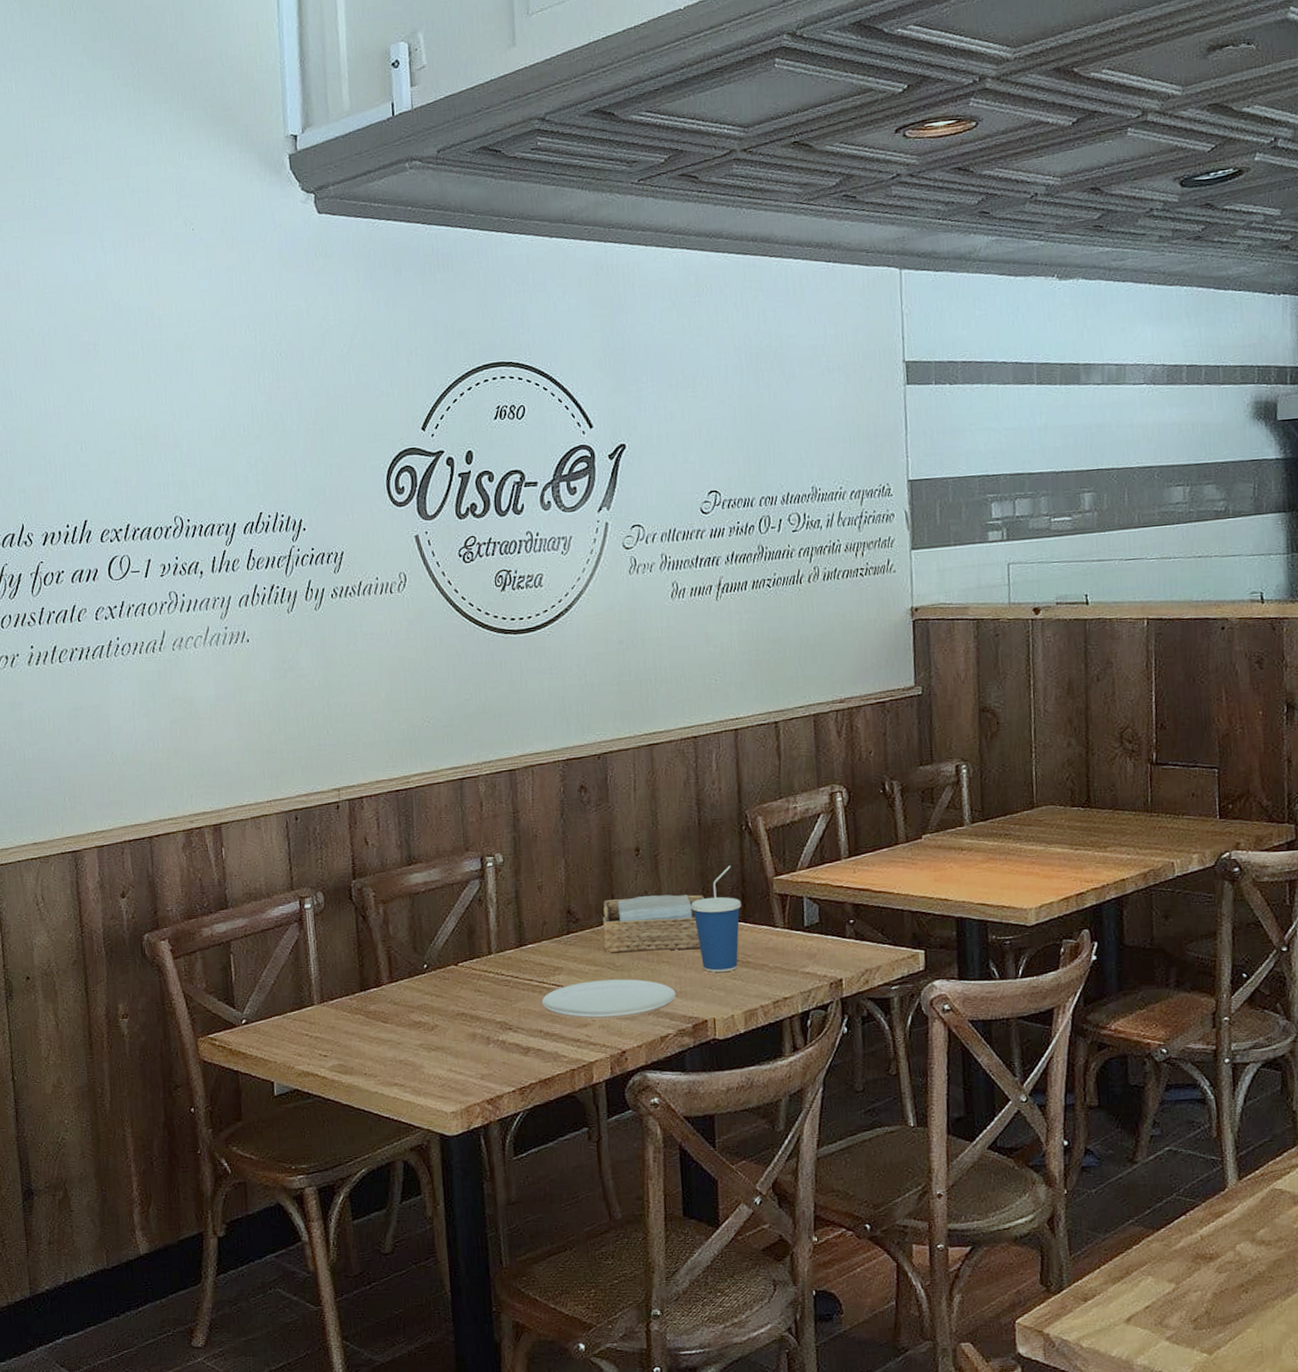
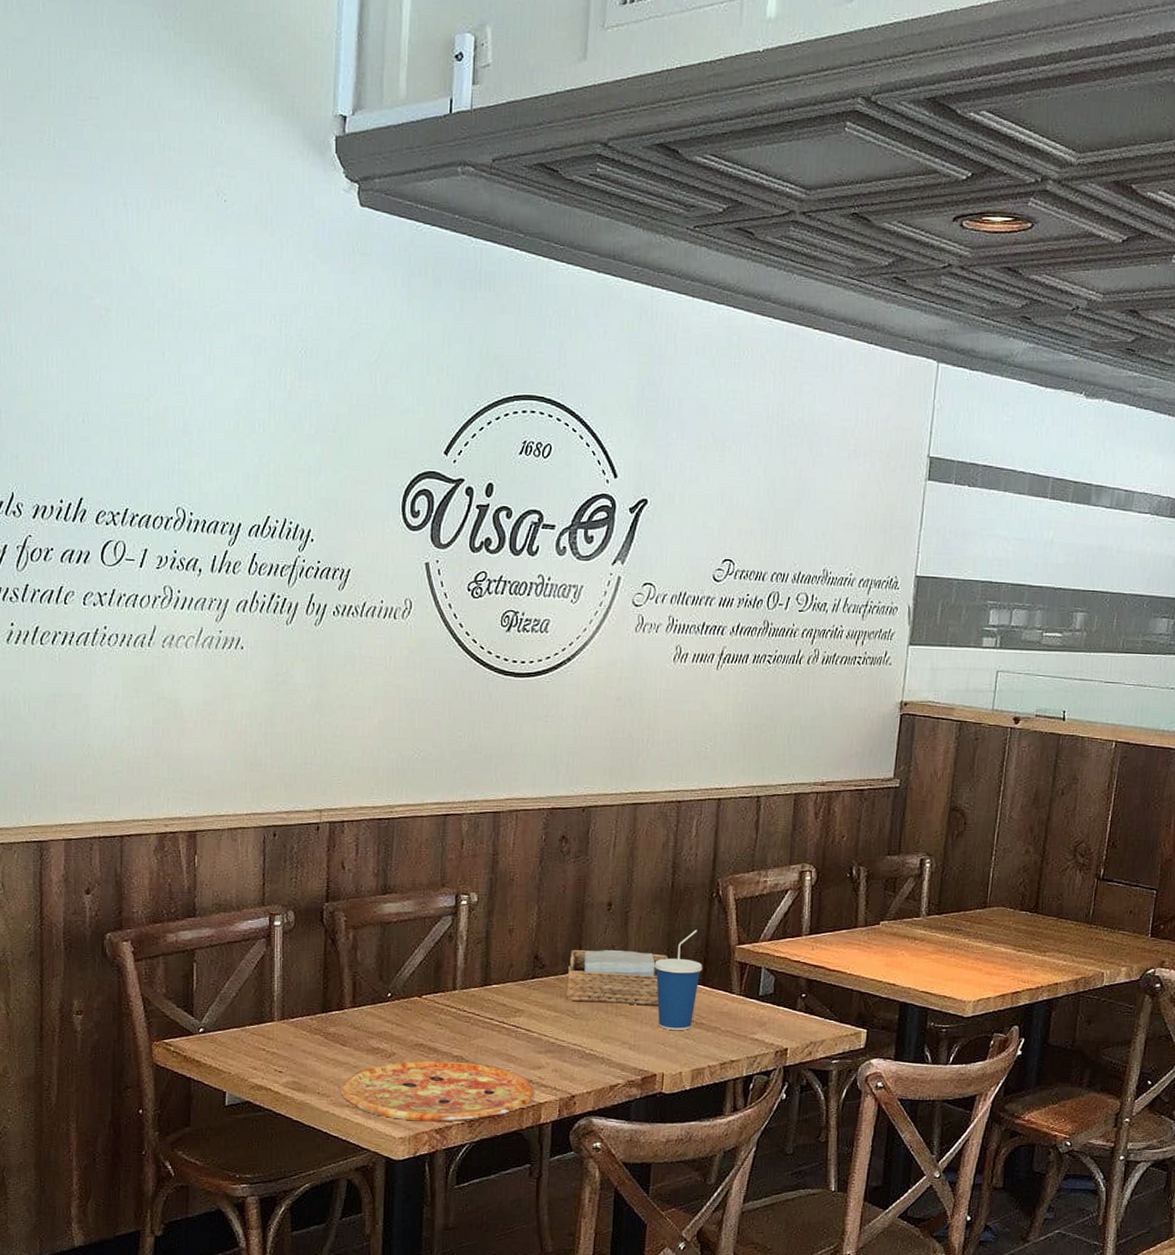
pizza: none [387,1027,585,1094] -> present [341,1060,536,1123]
plate: present [541,979,676,1020] -> none [499,1026,630,1064]

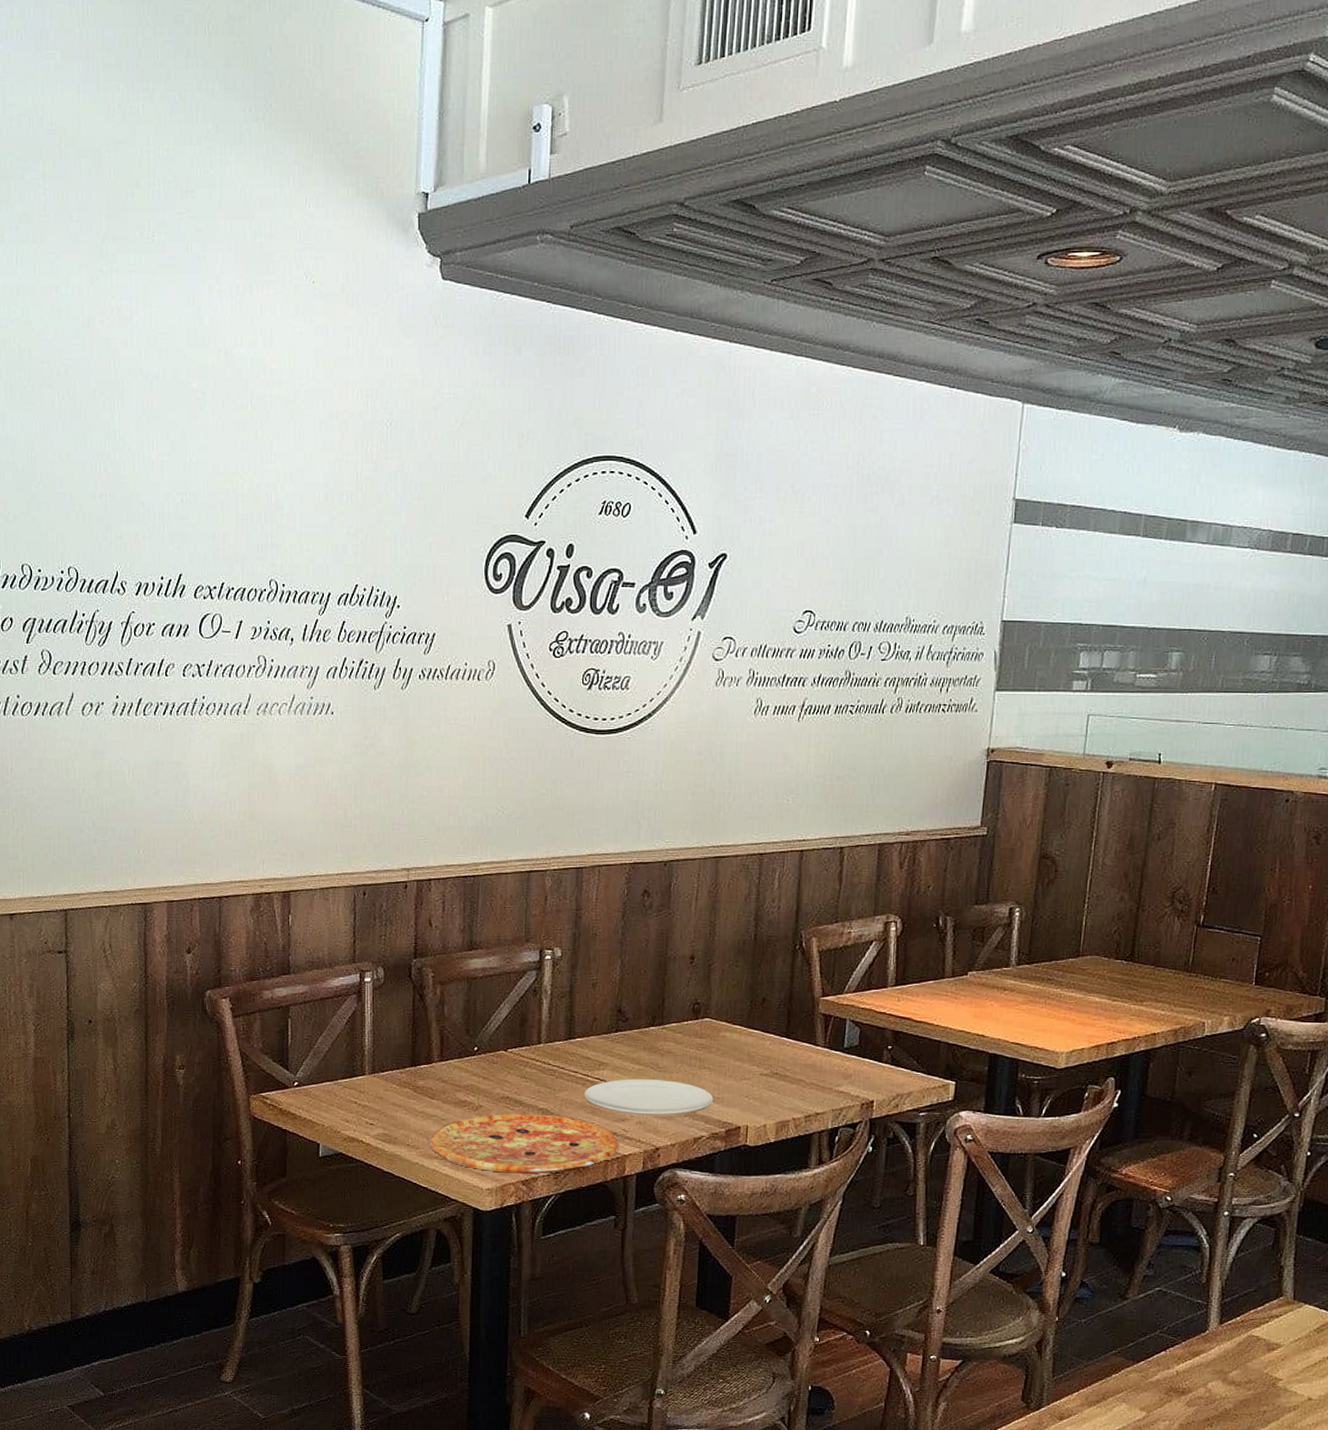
plate: none [499,1026,630,1064] -> present [583,1079,714,1117]
napkin holder: present [565,949,668,1006] -> none [649,1002,751,1059]
cup: present [654,930,703,1031] -> none [737,982,787,1084]

